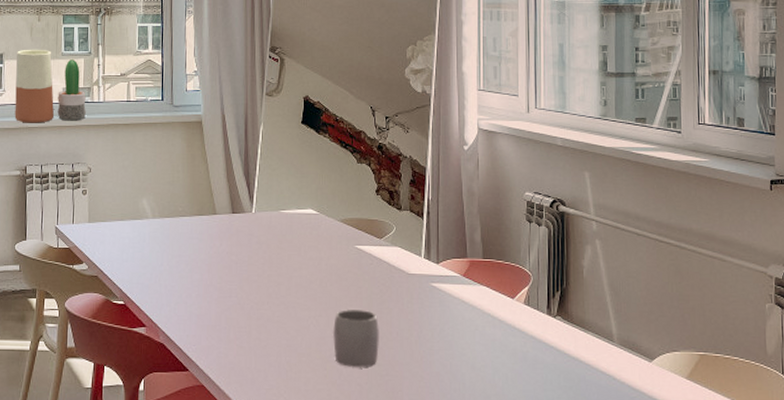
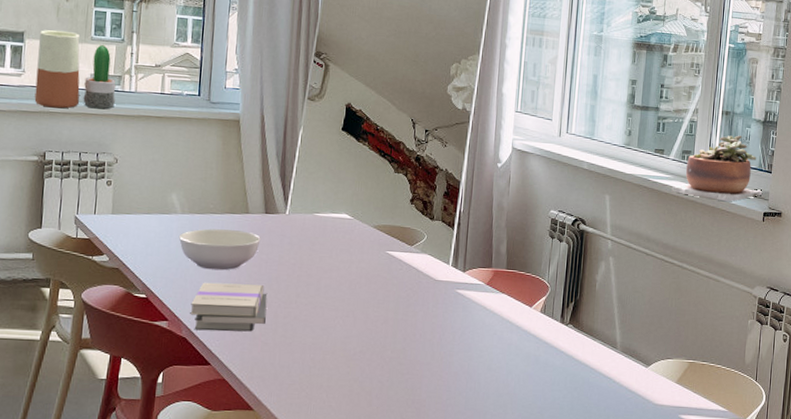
bowl: none [151,232,229,274] -> present [178,228,261,271]
books: none [166,286,240,336] -> present [190,282,268,332]
mug: present [332,310,379,368] -> none [358,311,404,367]
succulent plant: none [659,96,767,171] -> present [672,135,763,202]

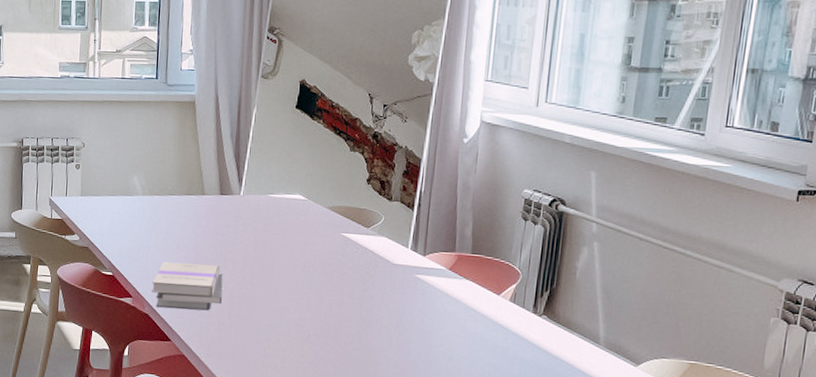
vase: present [34,29,80,109] -> none [12,21,51,97]
potted cactus: present [83,44,117,110] -> none [53,33,82,96]
bowl: present [178,228,261,271] -> none [140,210,216,251]
succulent plant: present [672,135,763,202] -> none [675,97,798,178]

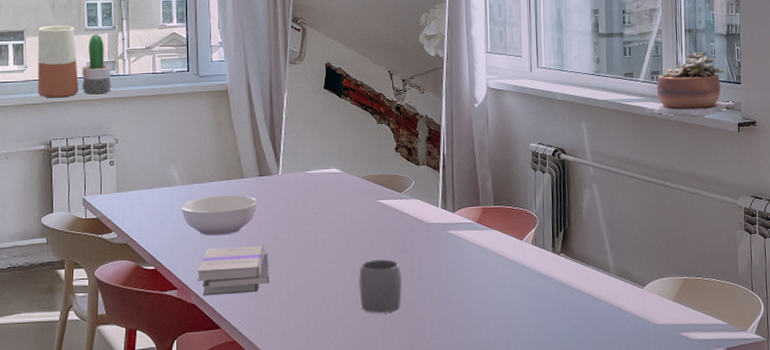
vase: none [12,21,51,97] -> present [37,25,78,98]
potted cactus: none [53,33,82,96] -> present [82,33,111,95]
bowl: none [140,210,216,251] -> present [180,195,257,236]
mug: none [312,294,359,351] -> present [358,259,402,314]
succulent plant: none [675,97,798,178] -> present [645,51,735,117]

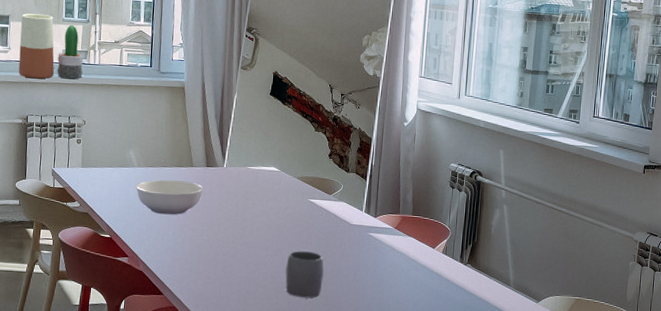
books: present [197,246,269,296] -> none [146,225,209,267]
succulent plant: present [645,51,735,117] -> none [560,96,643,156]

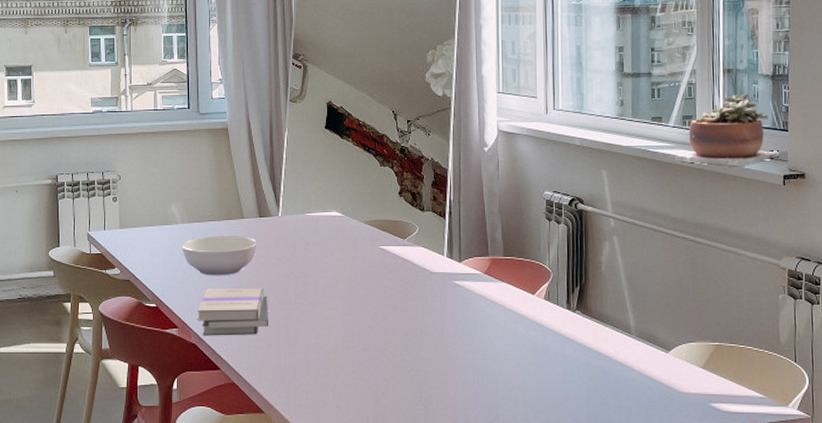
vase: present [18,13,54,79] -> none [44,60,83,133]
potted cactus: present [57,24,84,80] -> none [86,69,114,130]
books: none [146,225,209,267] -> present [197,288,268,336]
mug: present [285,251,324,298] -> none [358,308,404,364]
succulent plant: none [560,96,643,156] -> present [675,93,780,167]

